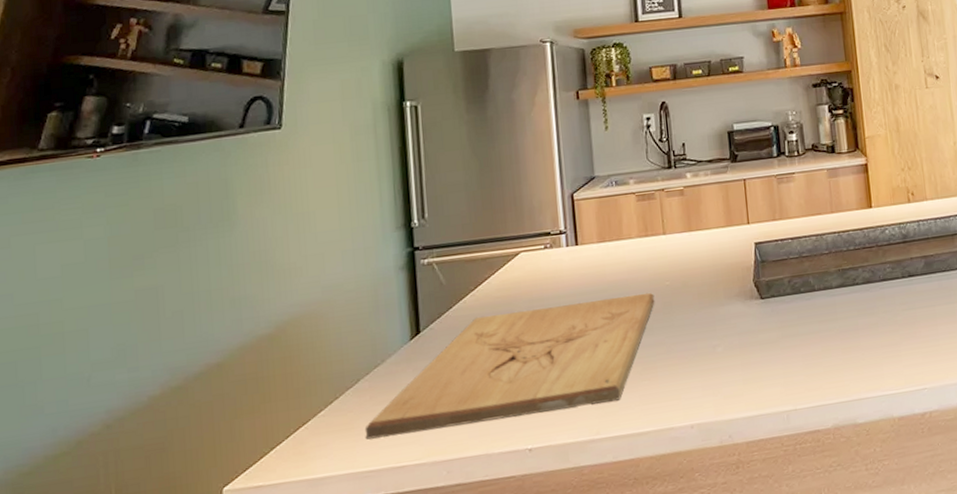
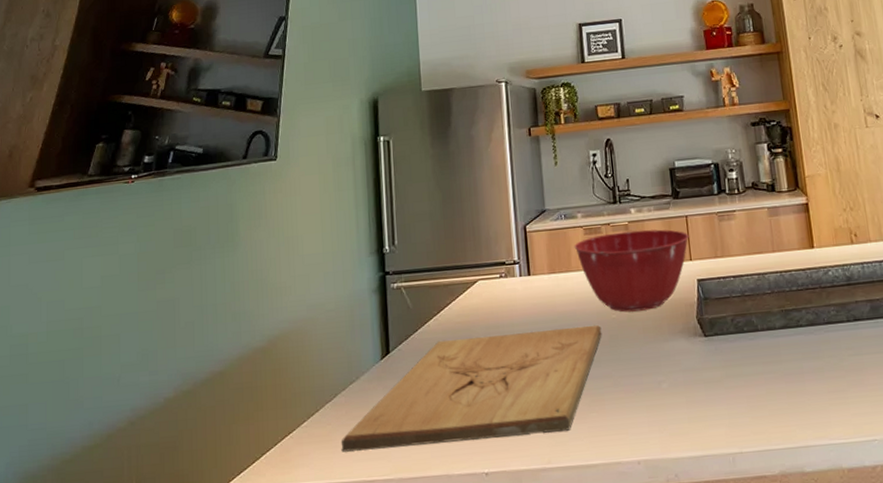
mixing bowl: none [625,193,747,279] -> present [574,229,689,312]

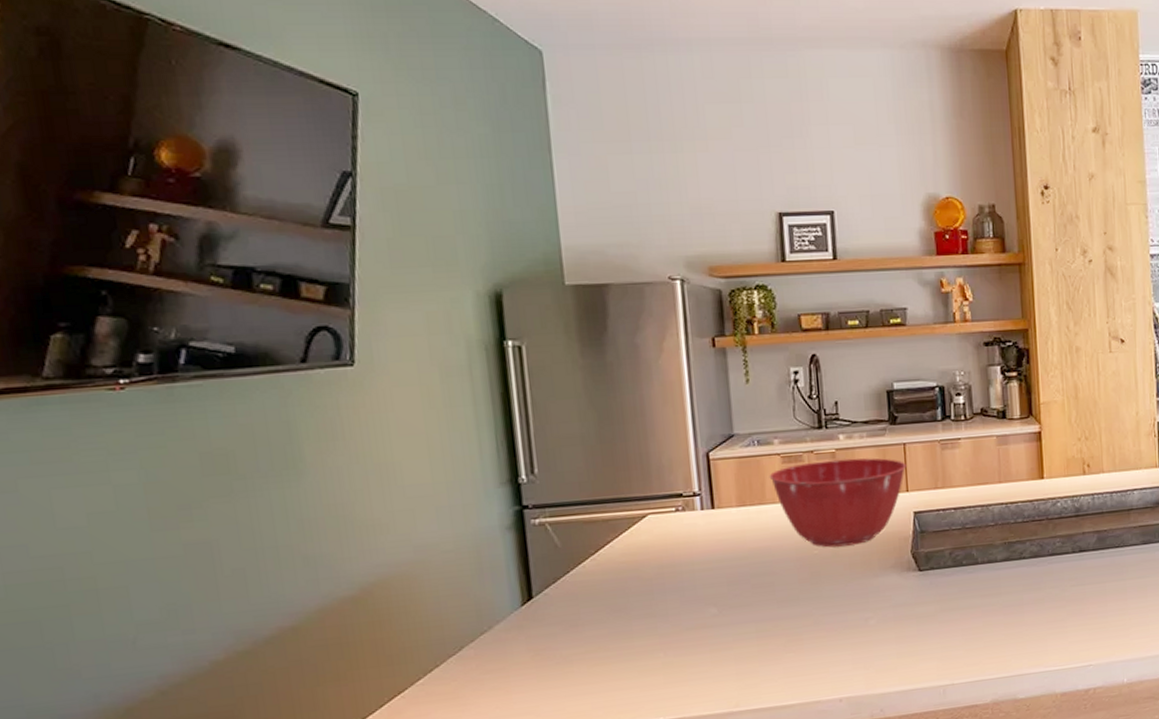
cutting board: present [341,325,602,452] -> none [471,561,802,710]

